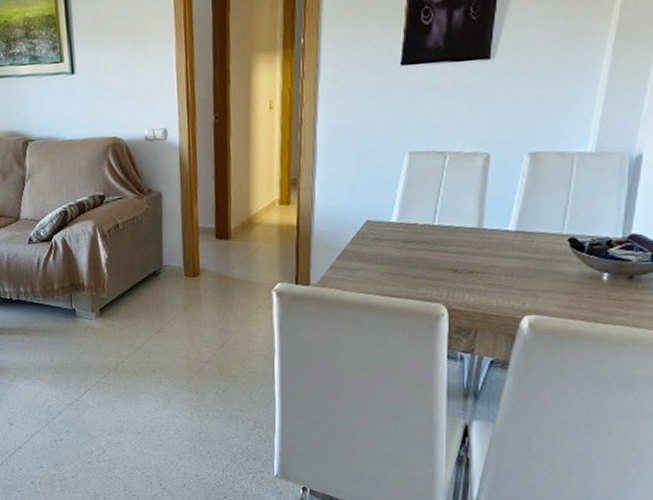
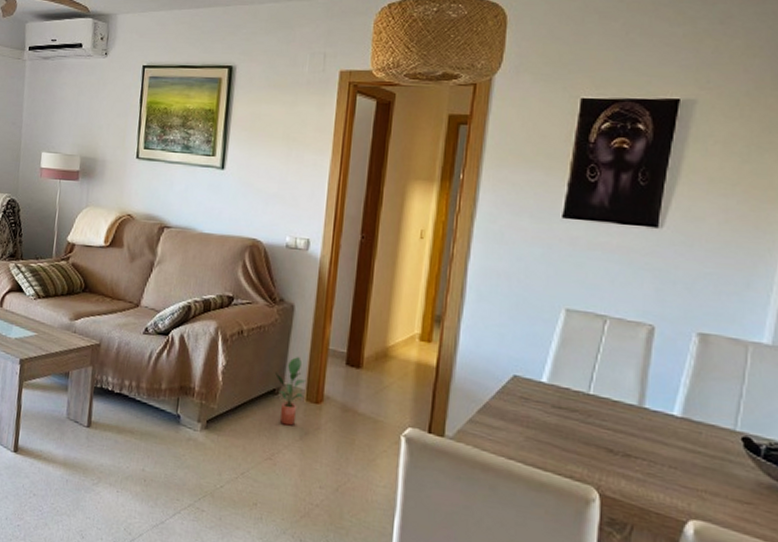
potted plant: none [154,238,183,301] -> present [275,356,306,426]

